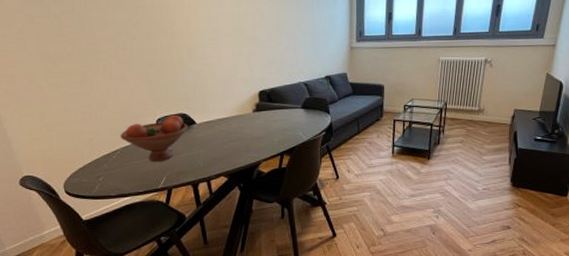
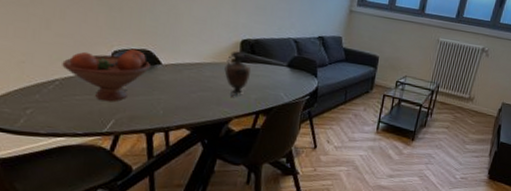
vase: none [248,102,271,142] -> present [224,50,252,96]

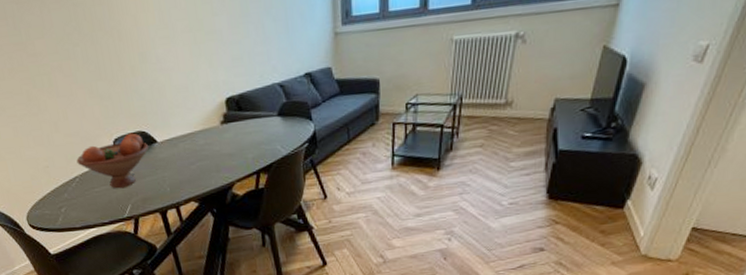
vase: present [224,50,252,96] -> none [215,112,243,159]

